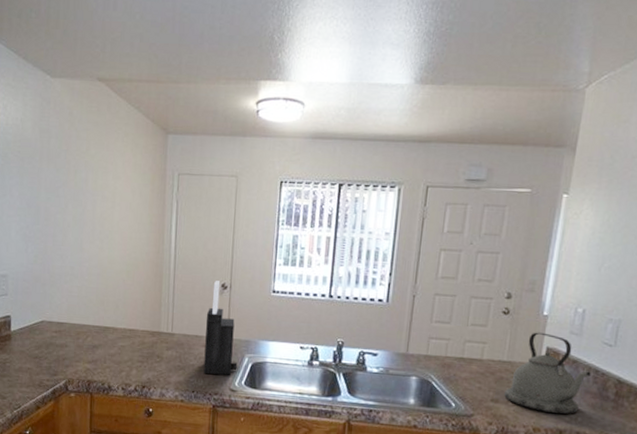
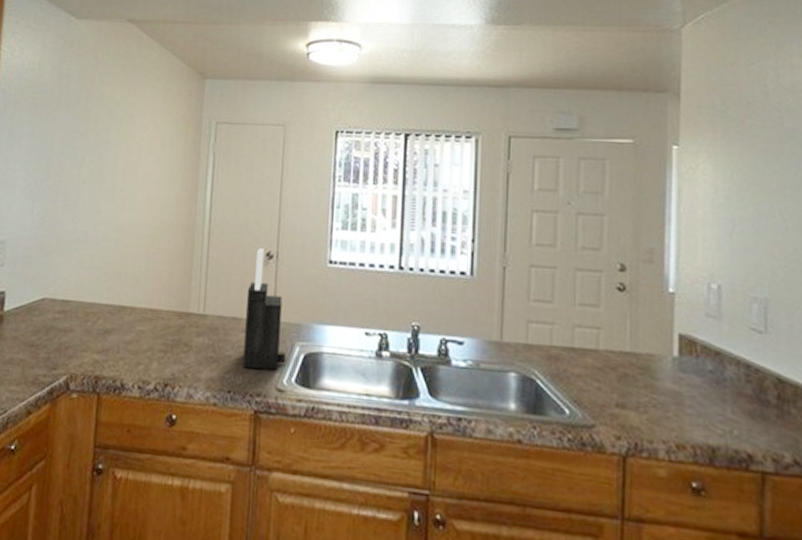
kettle: present [504,332,591,415] -> none [632,314,741,426]

